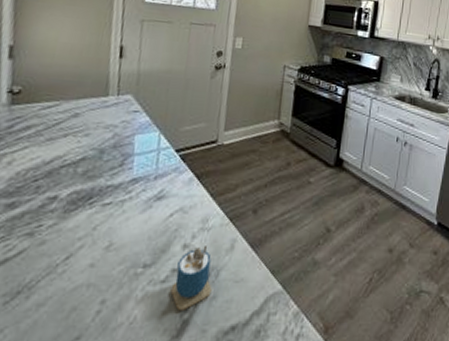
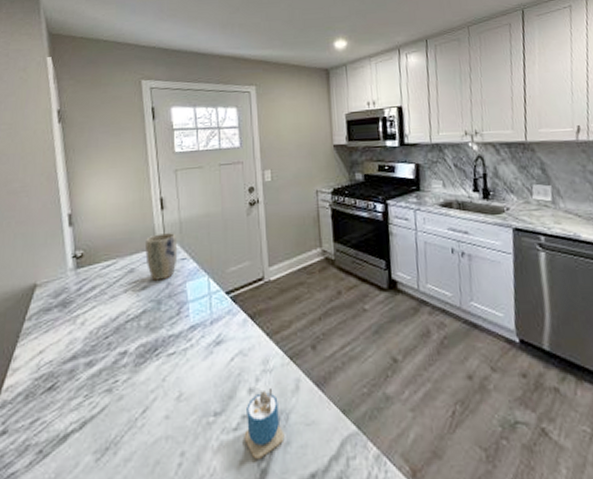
plant pot: none [93,82,132,130] -> present [145,233,178,281]

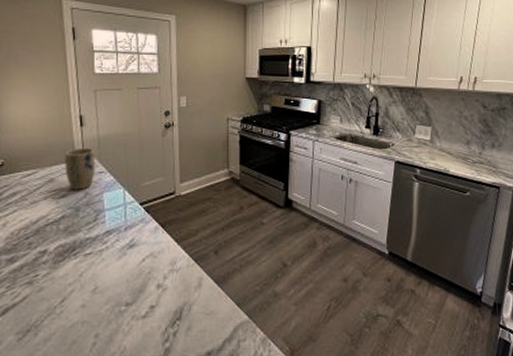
cup: present [244,389,285,459] -> none [151,285,187,340]

